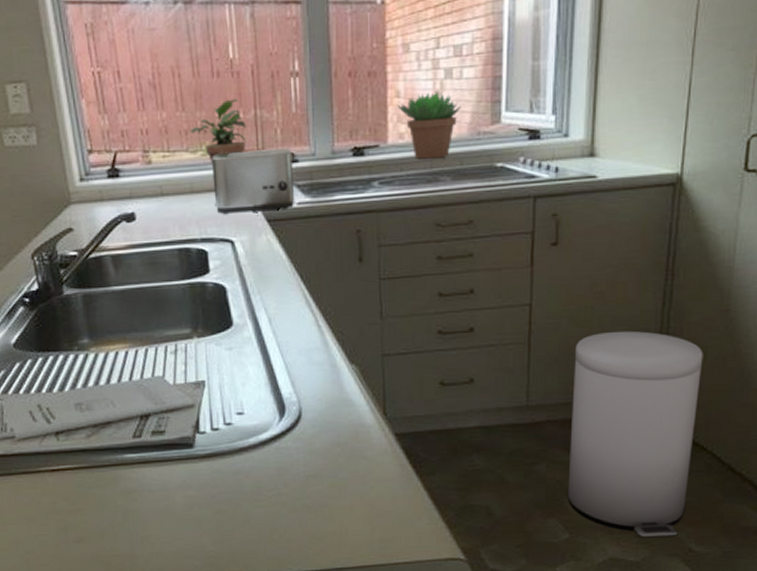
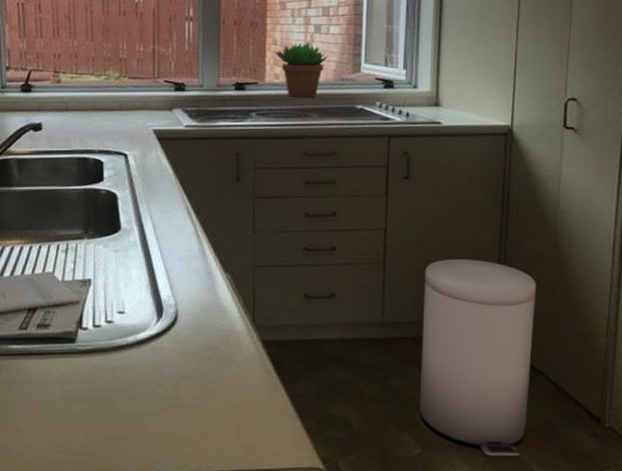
potted plant: present [190,99,247,166] -> none [96,35,146,88]
toaster: present [211,148,300,215] -> none [112,78,189,131]

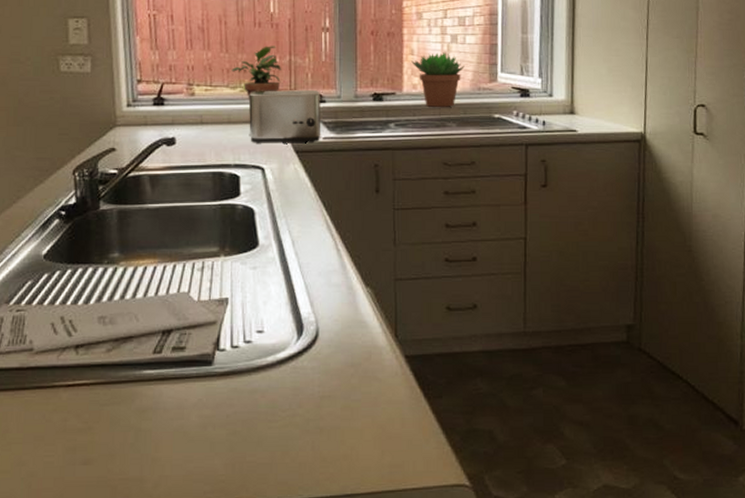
potted plant: none [96,35,146,88] -> present [231,46,282,101]
toaster: none [112,78,189,131] -> present [248,90,327,144]
pedal bin: present [418,258,536,458] -> none [562,265,673,465]

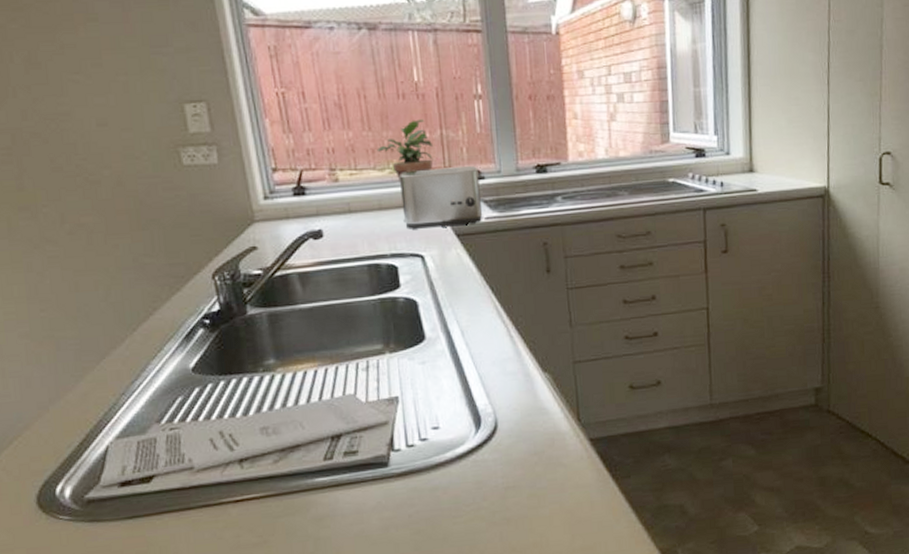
succulent plant: present [411,52,465,107] -> none [575,114,634,176]

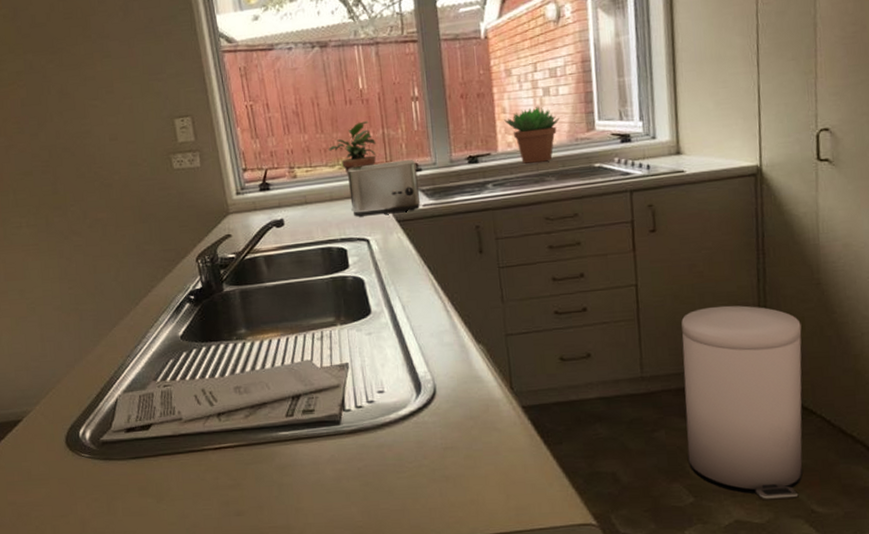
succulent plant: none [575,114,634,176] -> present [504,107,560,164]
pedal bin: none [750,329,861,525] -> present [681,305,803,500]

